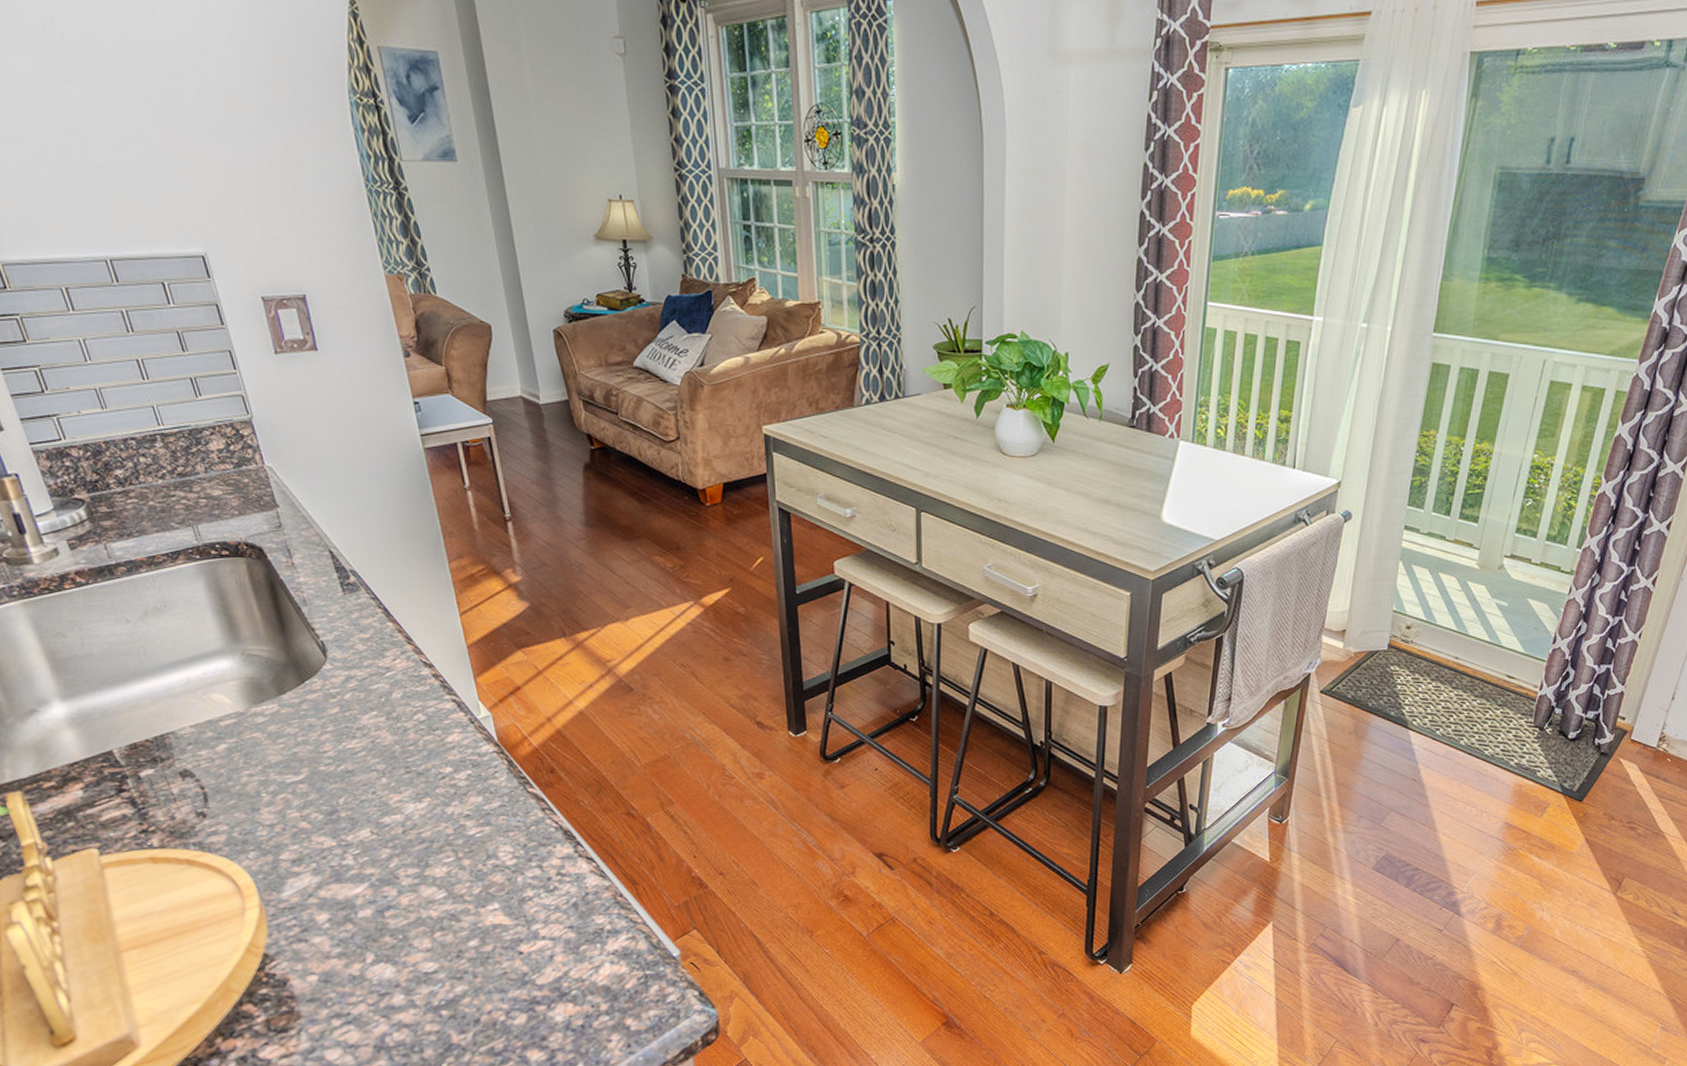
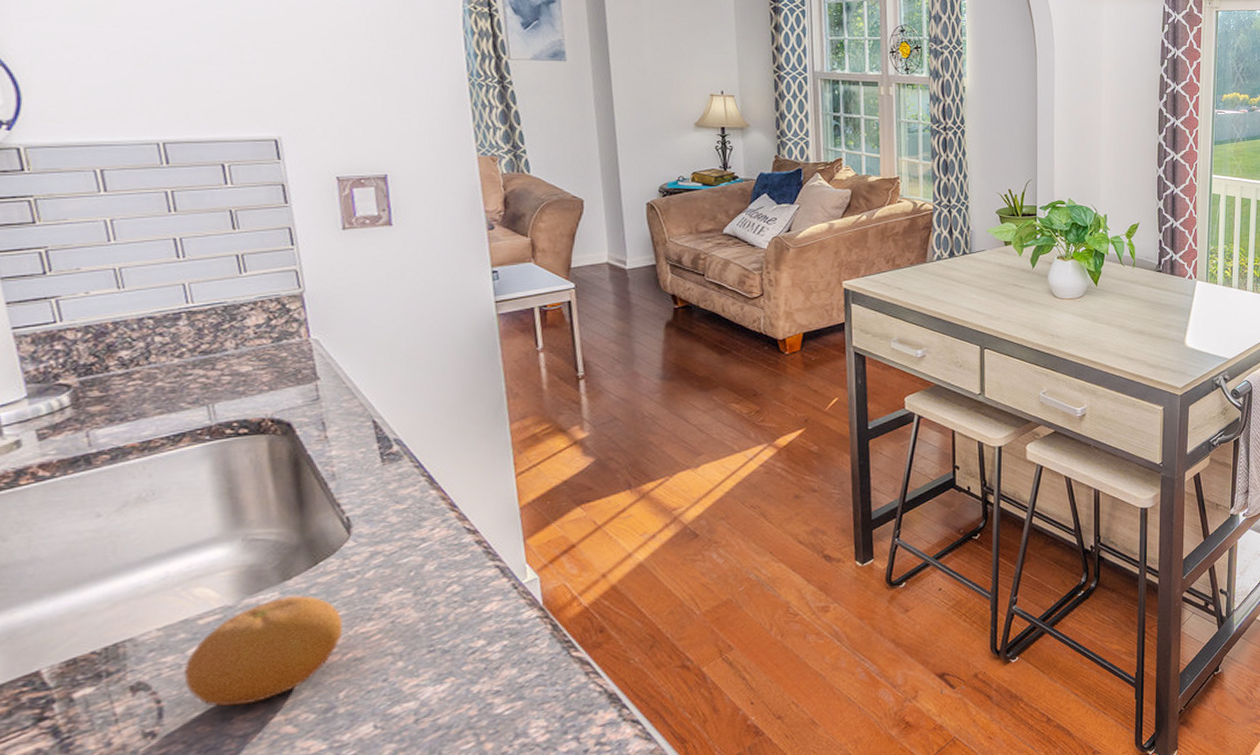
fruit: none [216,709,334,800] -> present [184,595,344,706]

